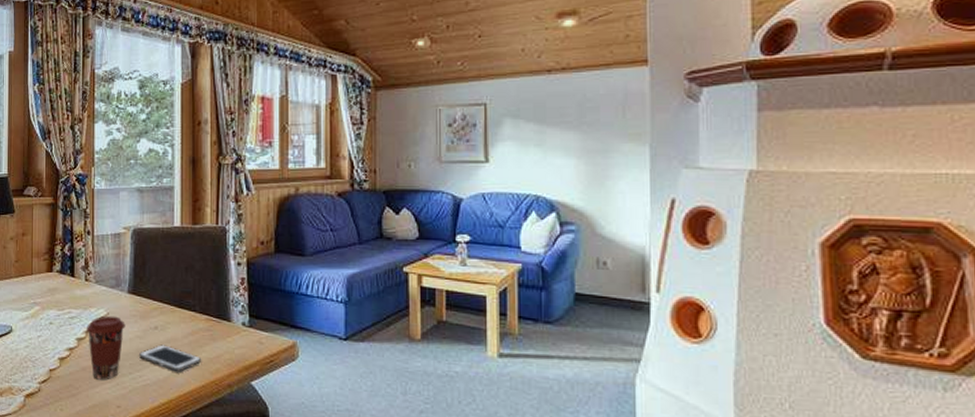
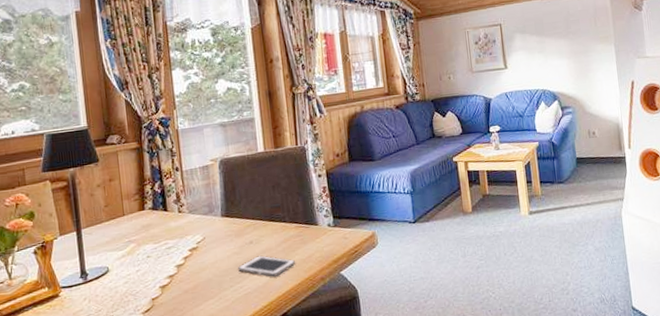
coffee cup: present [85,315,125,380] -> none [184,239,222,299]

